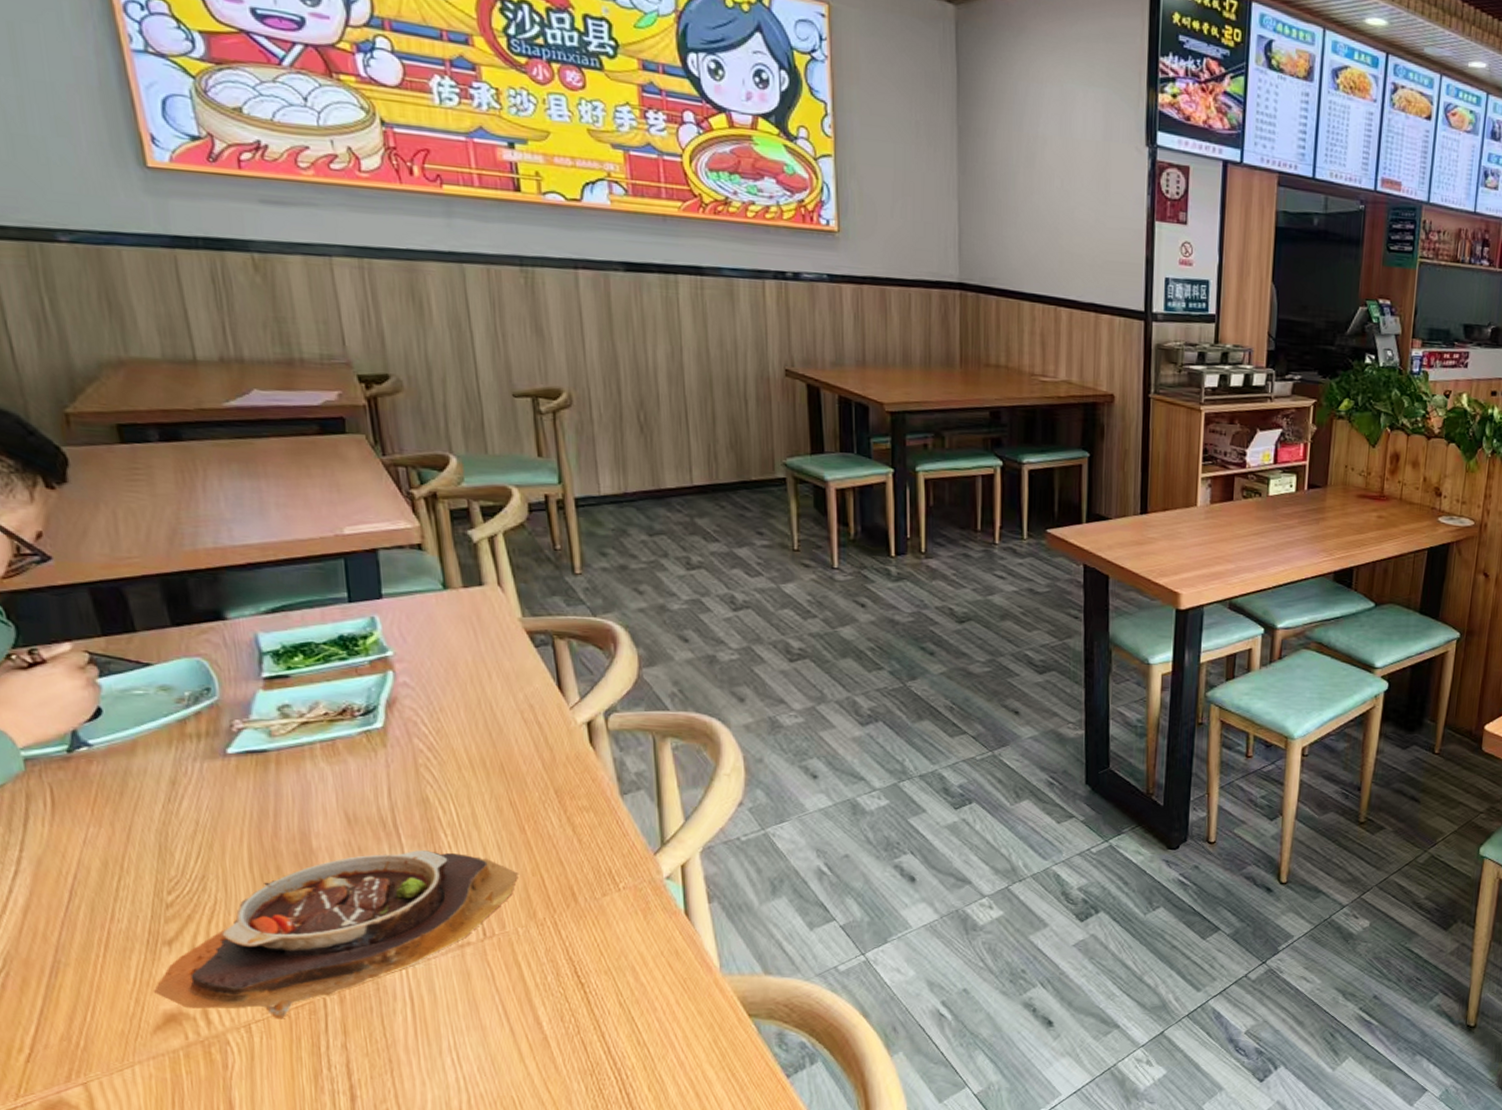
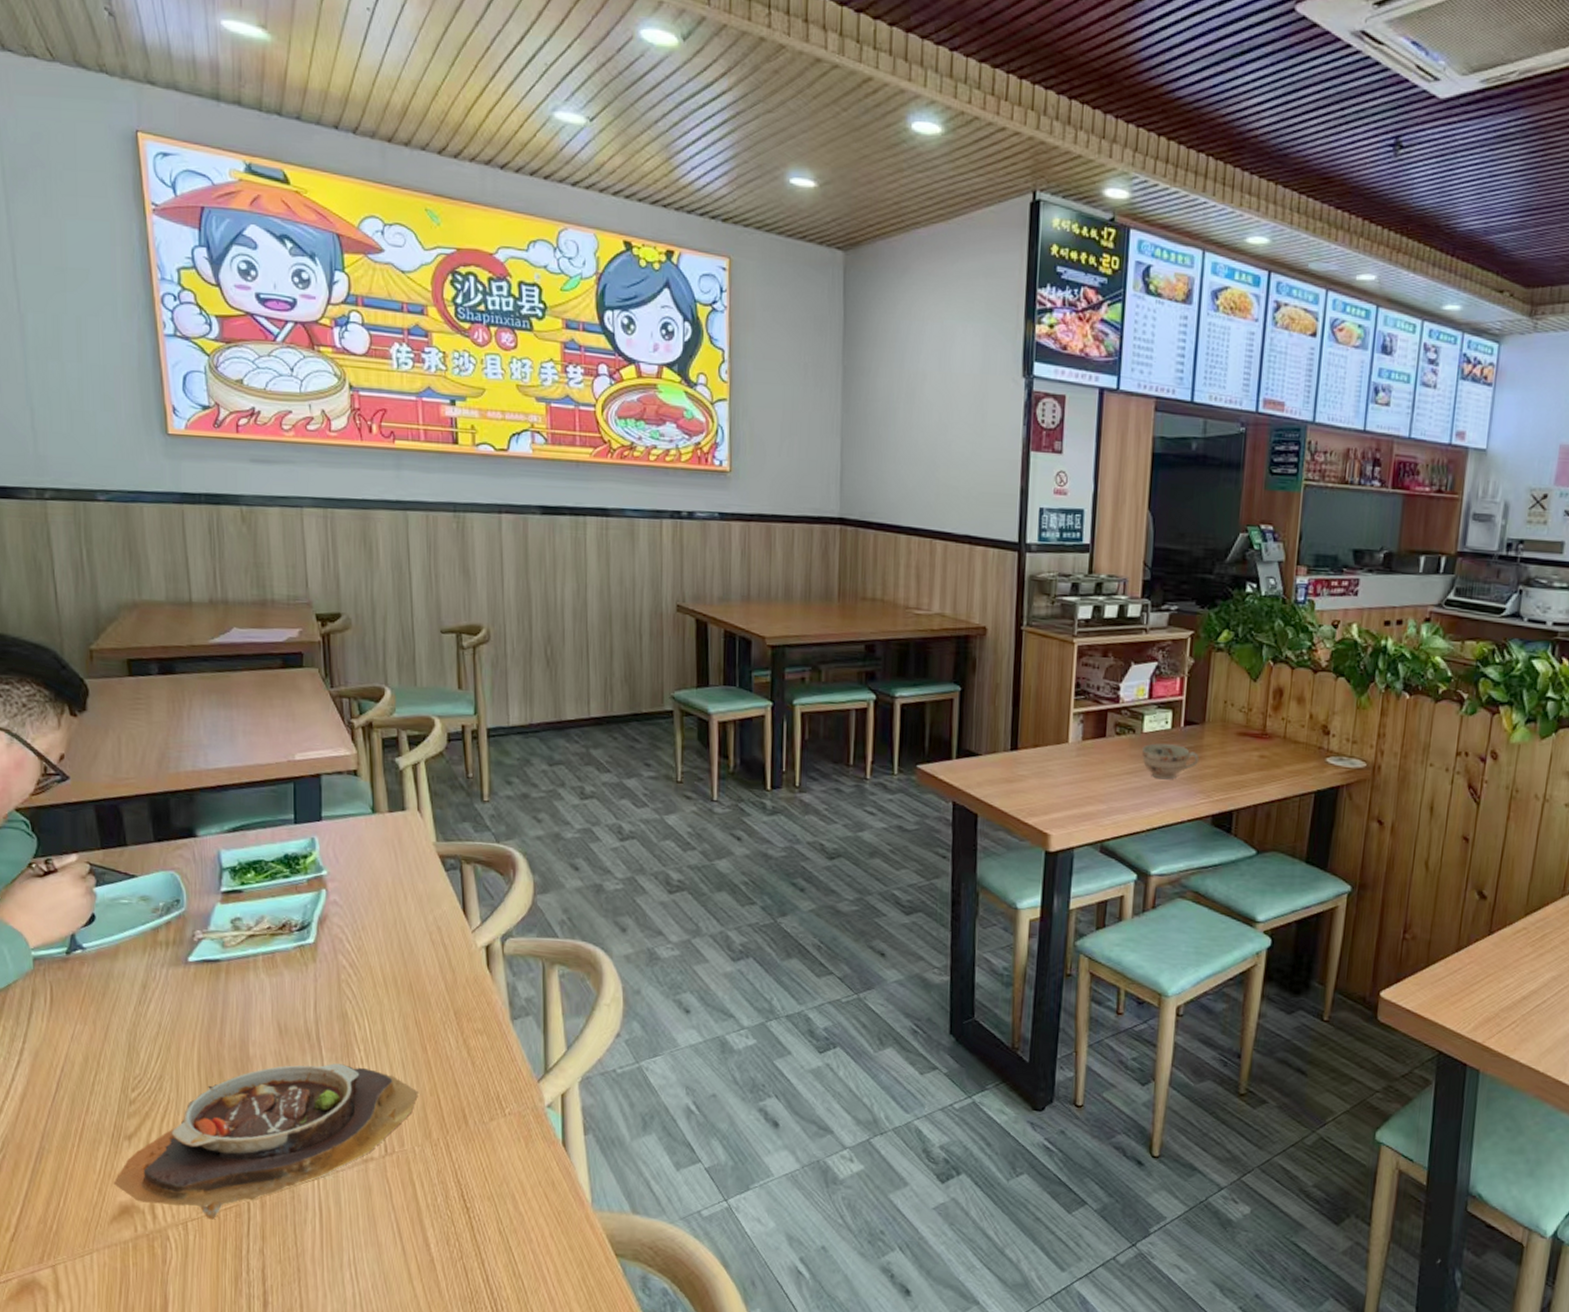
teacup: none [1268,506,1322,540] -> present [1142,743,1200,780]

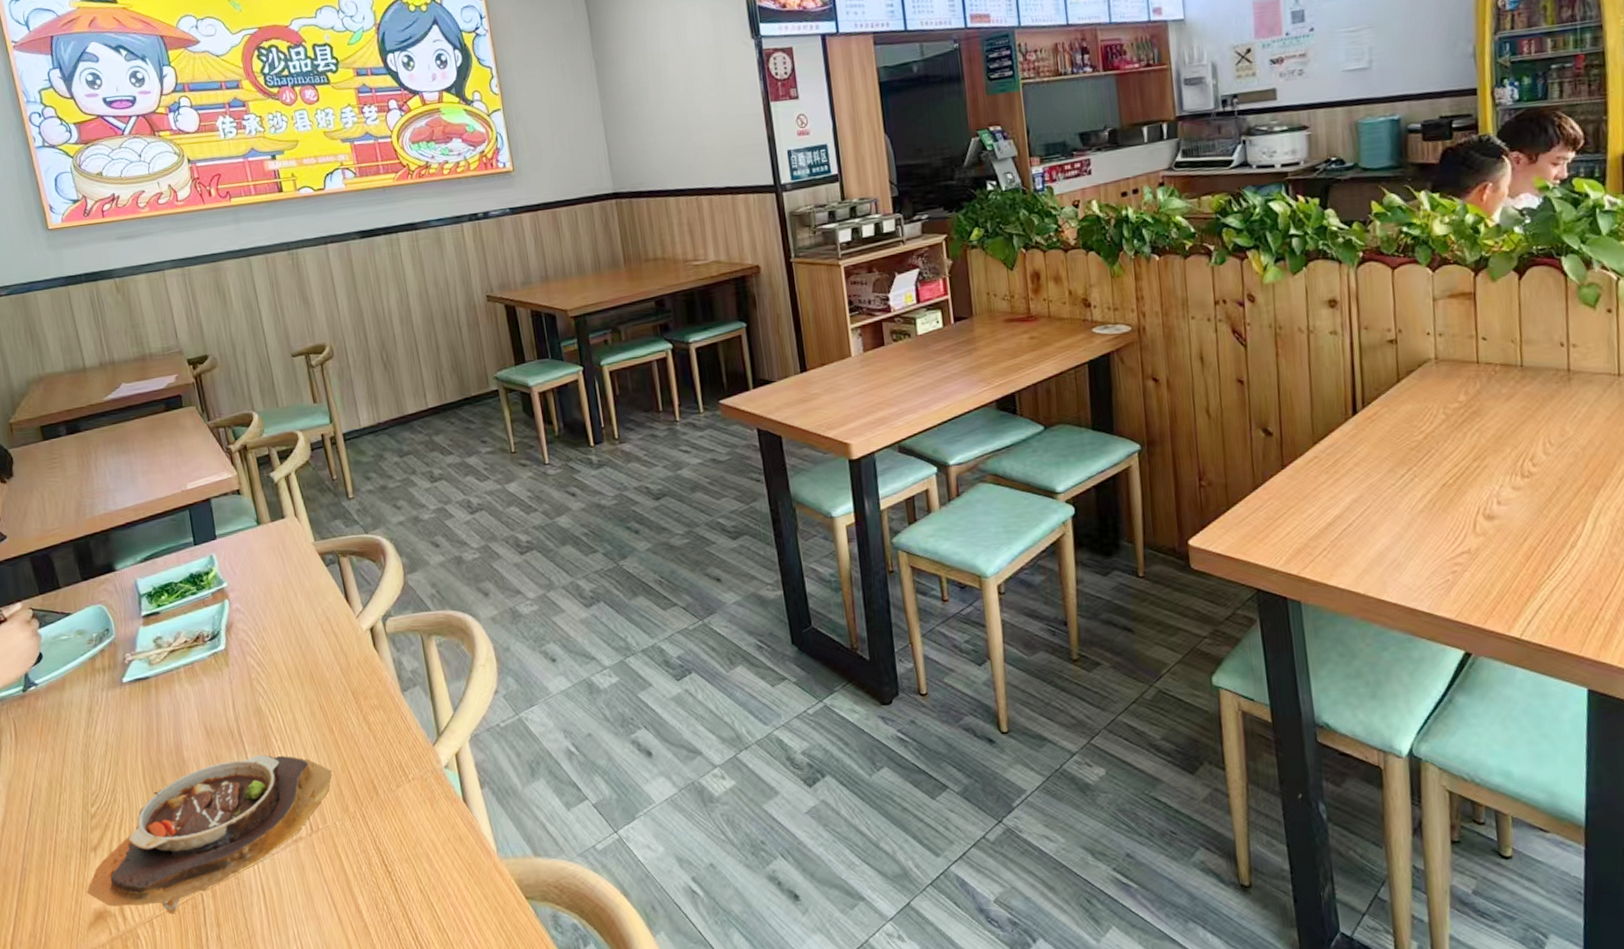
teacup: present [1142,743,1200,780] -> none [920,341,975,375]

